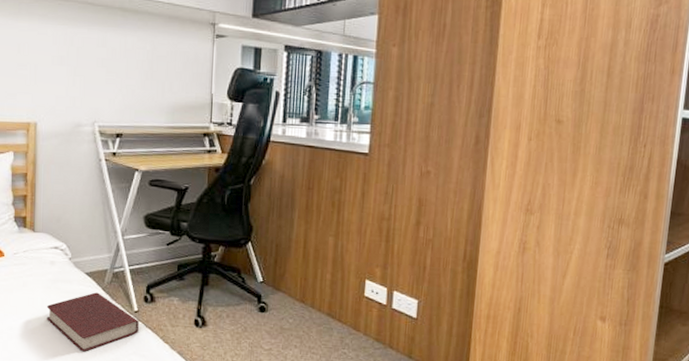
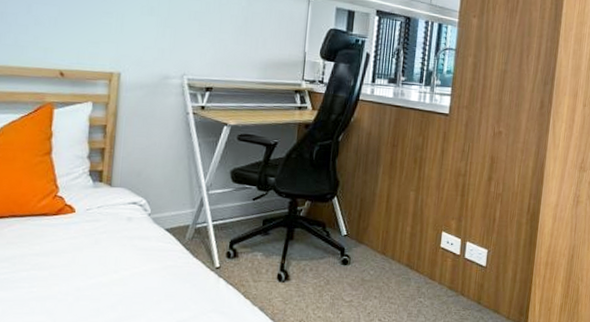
book: present [47,292,139,352] -> none [120,249,220,312]

